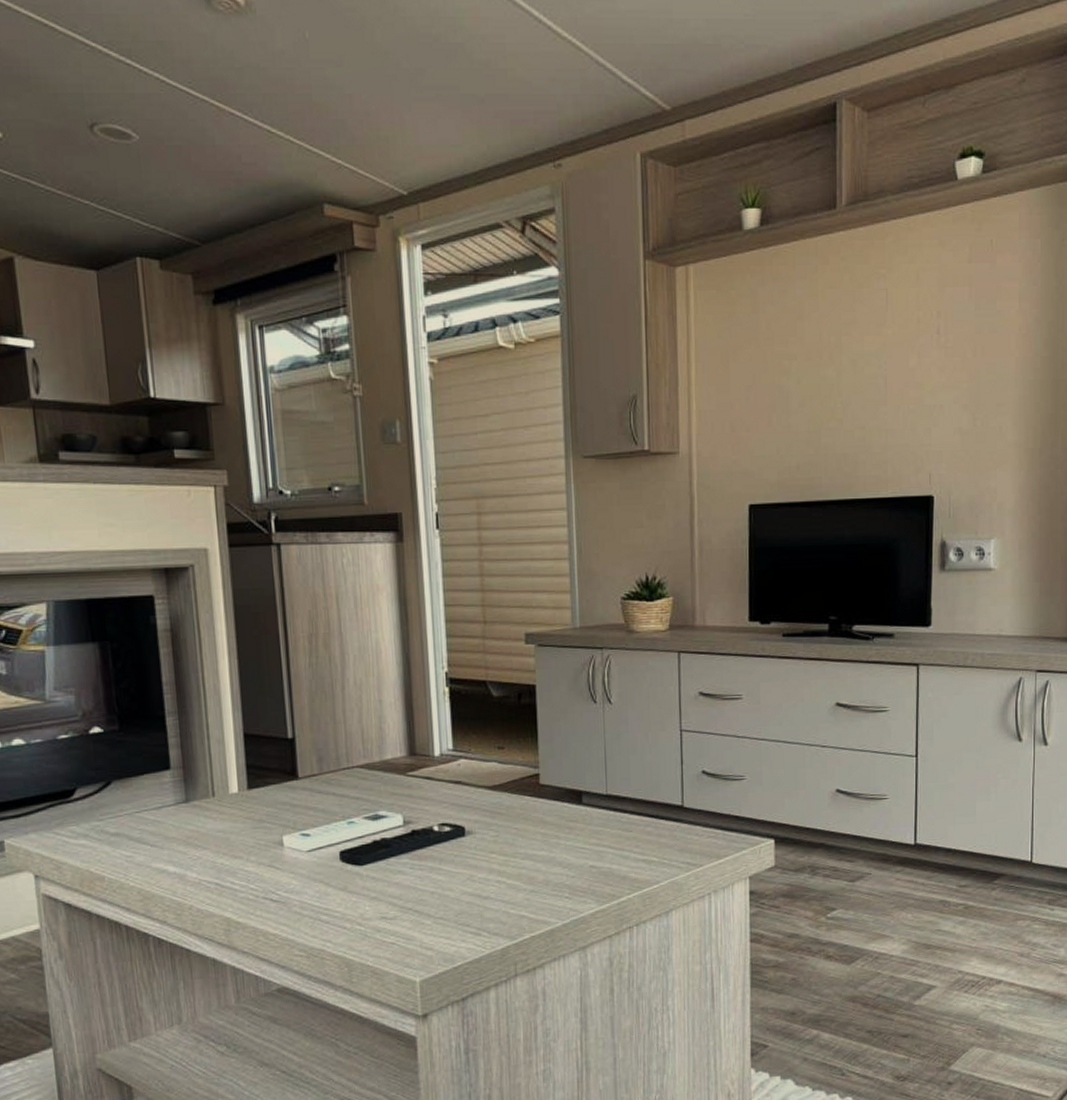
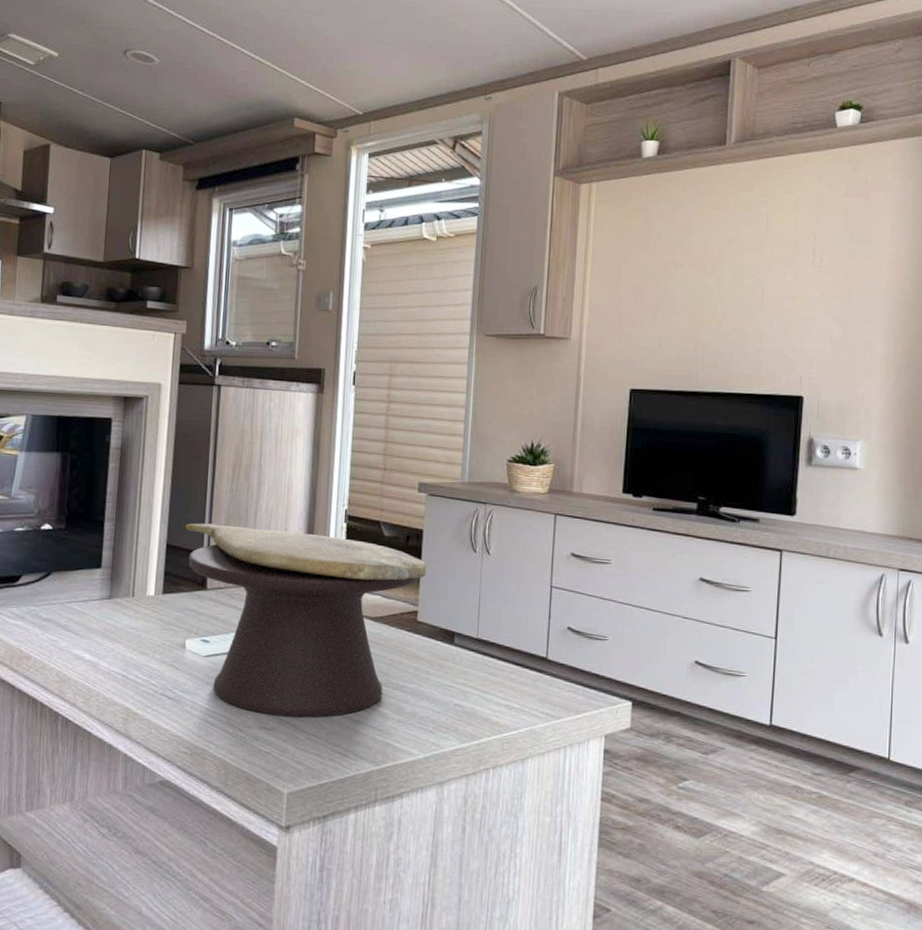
decorative bowl: none [261,703,544,904] -> present [184,523,427,718]

